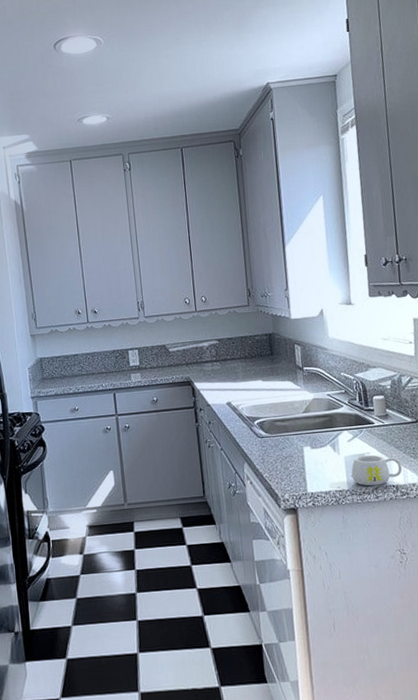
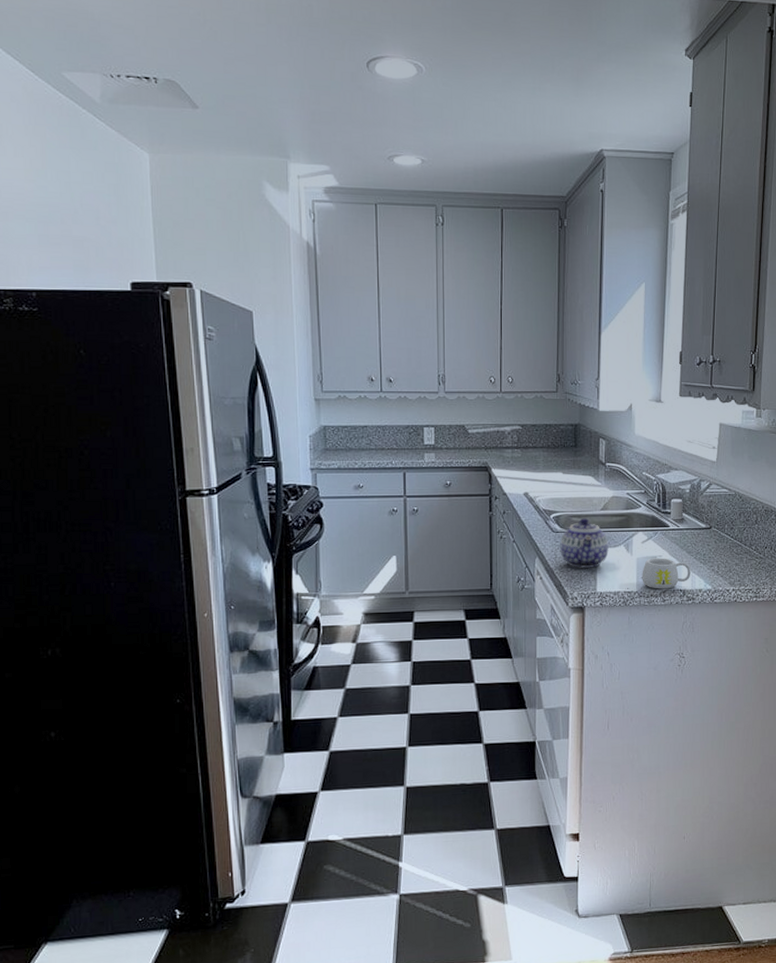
teapot: none [266,422,315,471] -> present [560,518,609,568]

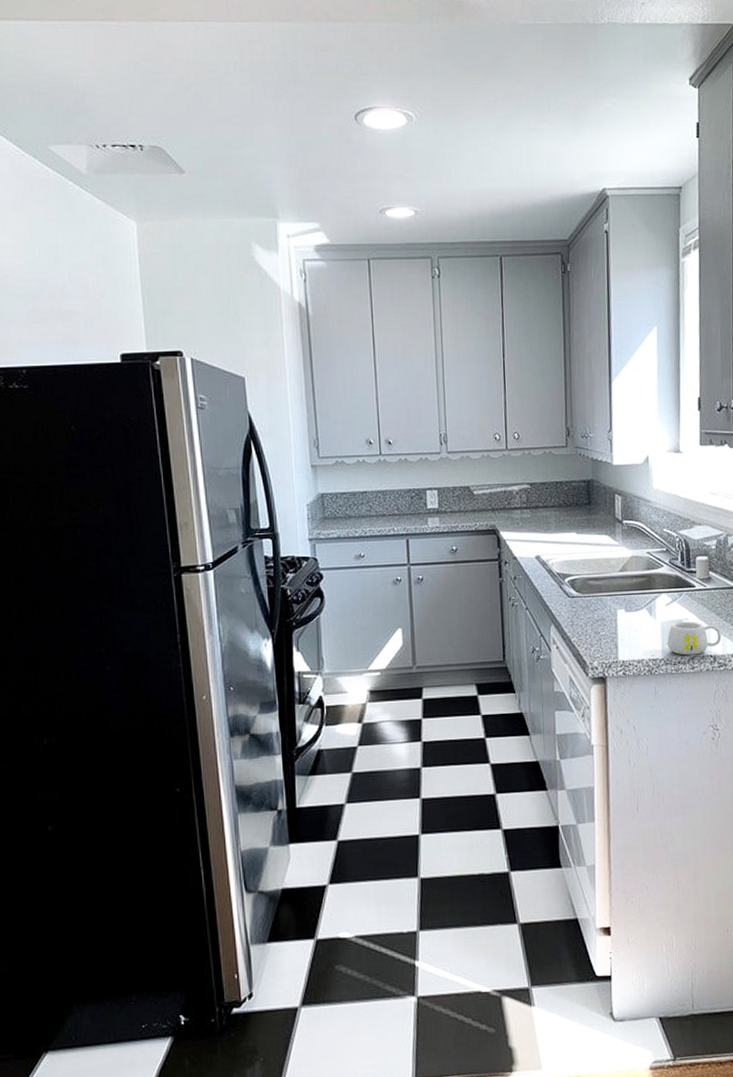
teapot: present [560,518,609,568] -> none [576,581,630,635]

